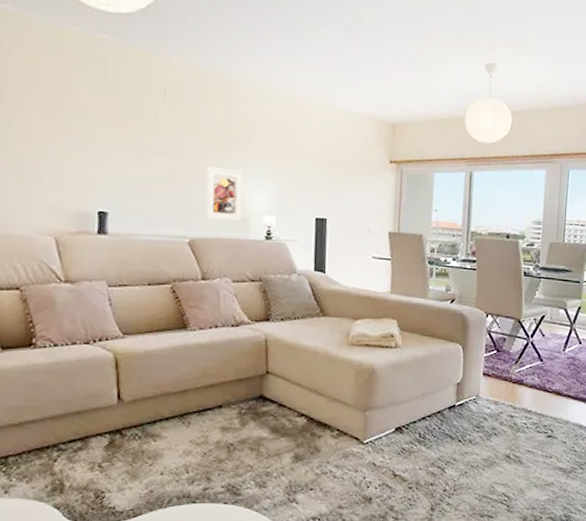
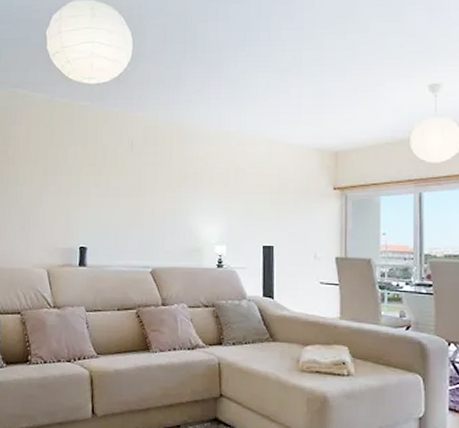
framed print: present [205,166,243,222] -> none [164,203,197,252]

